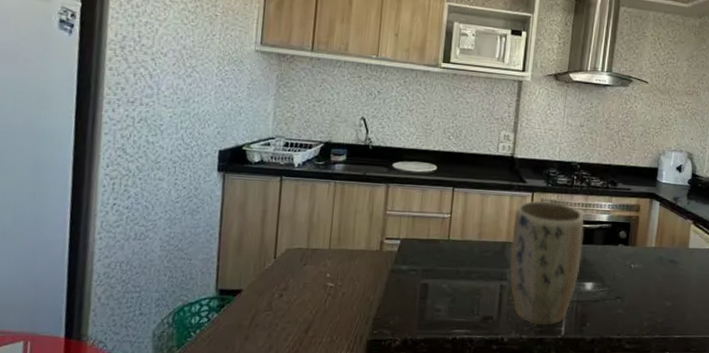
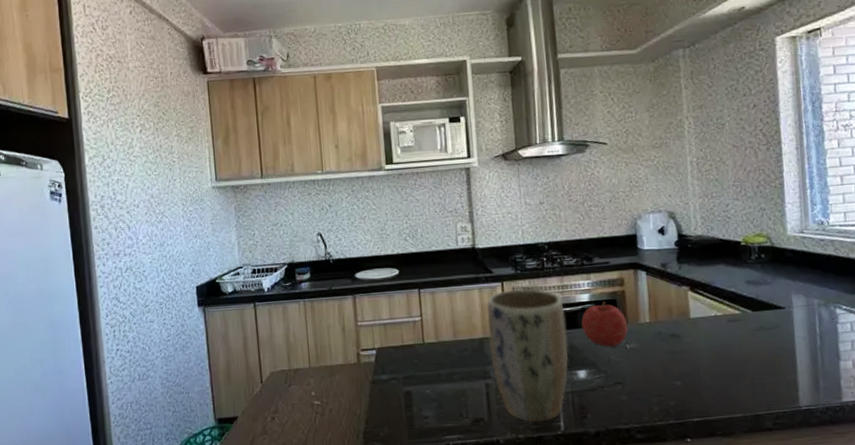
fruit: none [596,223,636,265] -> present [581,301,628,347]

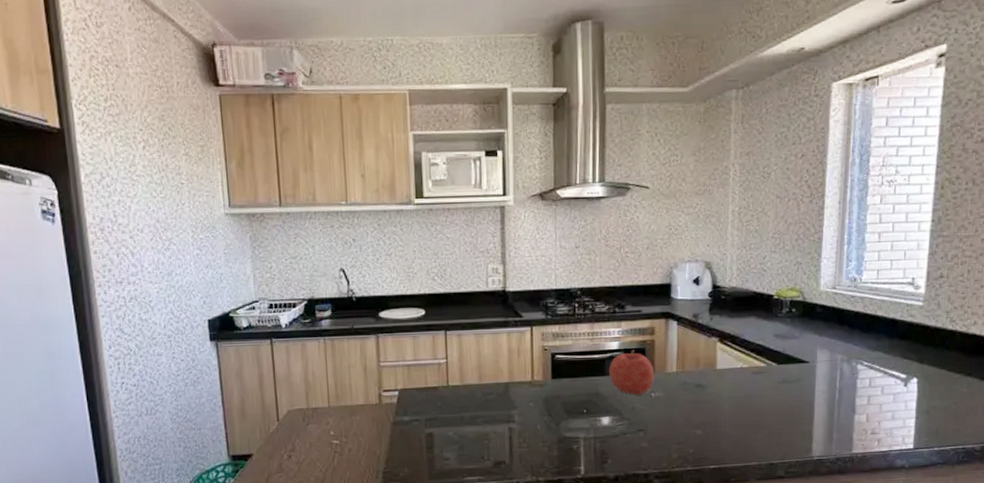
plant pot: present [486,288,568,423] -> none [514,334,594,466]

